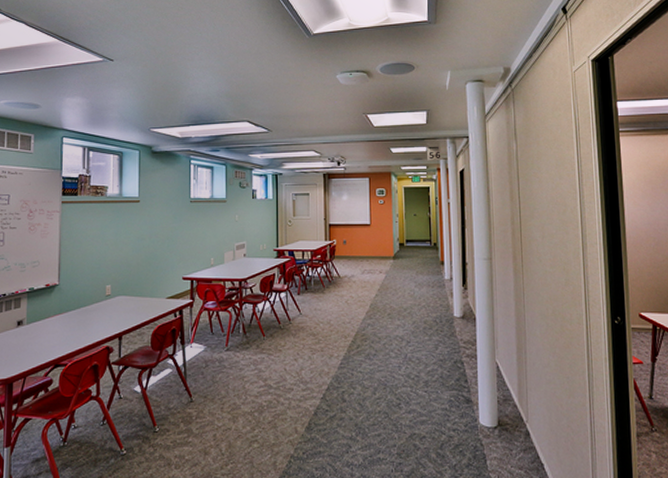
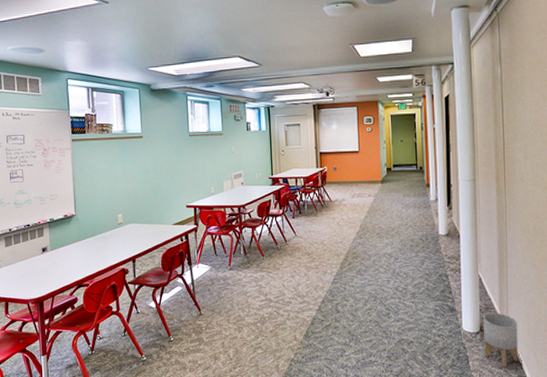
planter: none [502,404,540,468] -> present [483,312,519,367]

